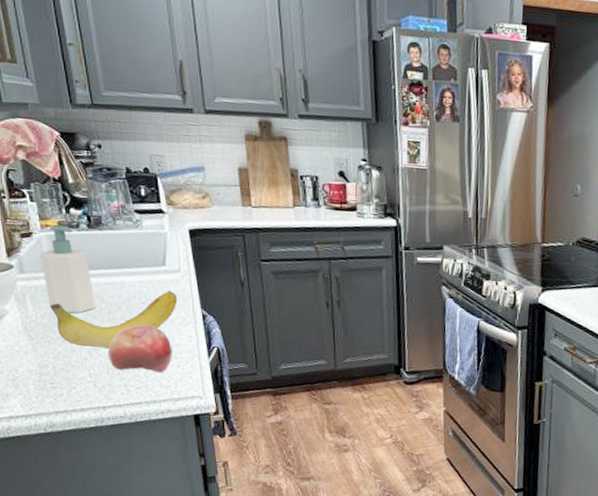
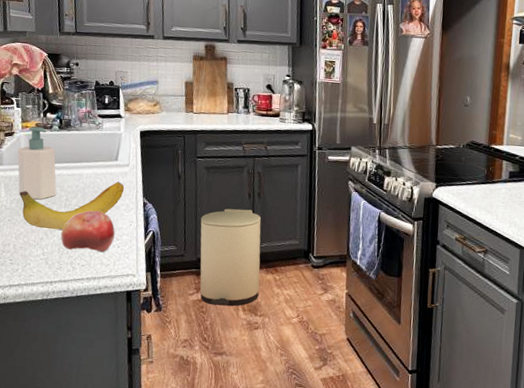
pedal bin: none [272,320,347,428] -> present [200,208,261,306]

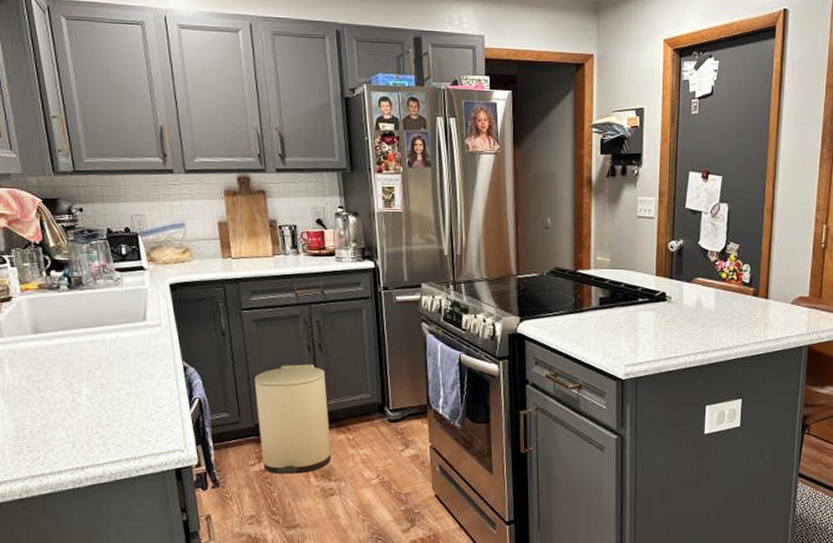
soap bottle: present [17,126,57,200] -> none [18,288,75,374]
fruit: present [19,182,125,230] -> none [29,345,159,408]
fruit: present [60,210,116,252] -> none [86,380,154,428]

